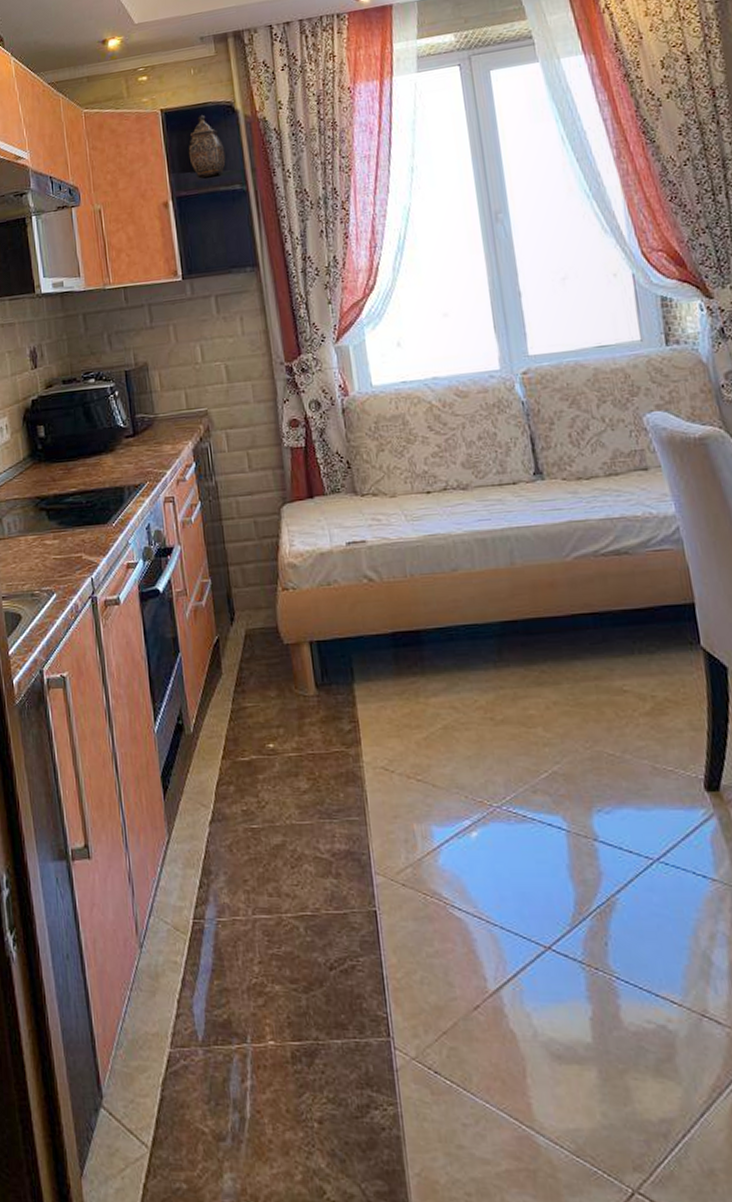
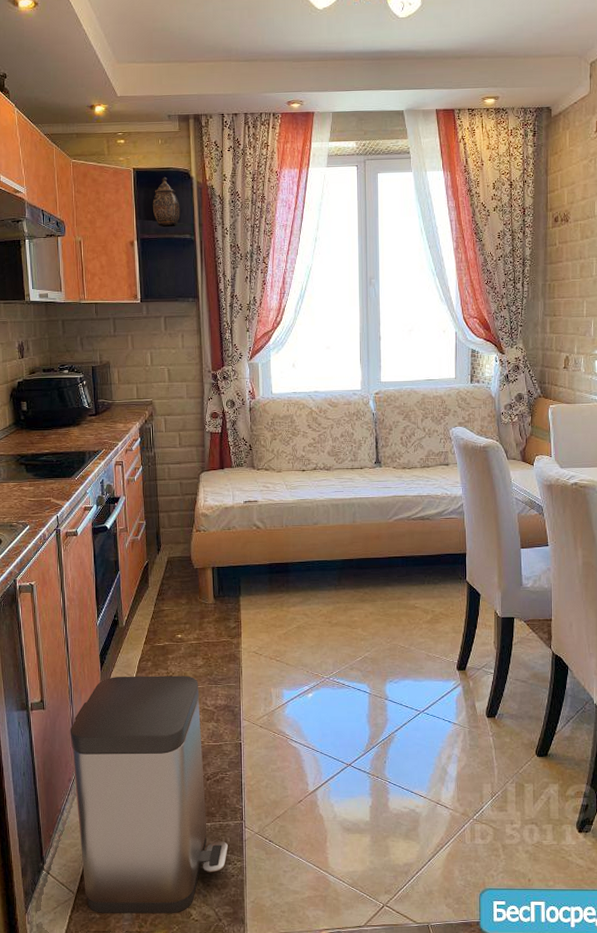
pedal bin: none [126,806,373,1188] -> present [70,676,229,914]

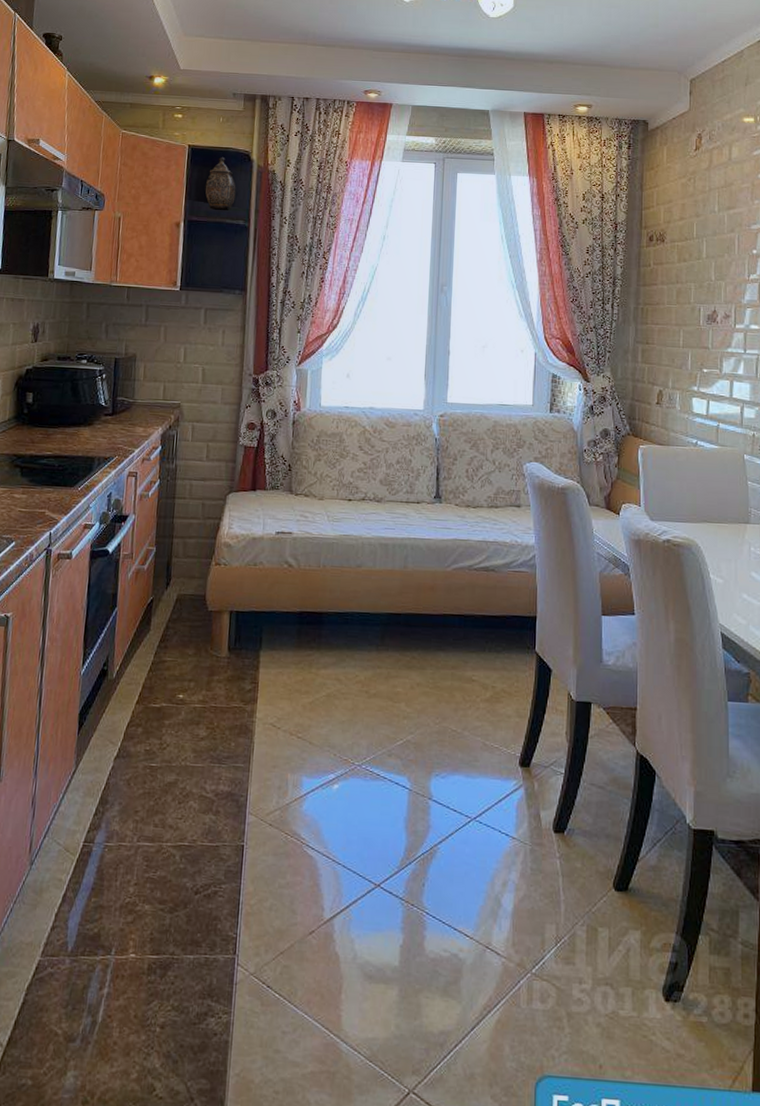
pedal bin: present [70,676,229,914] -> none [17,744,214,1085]

